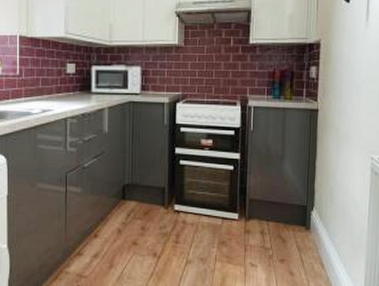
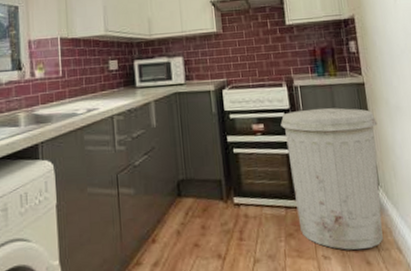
trash can: none [229,129,324,262] -> present [280,108,383,250]

